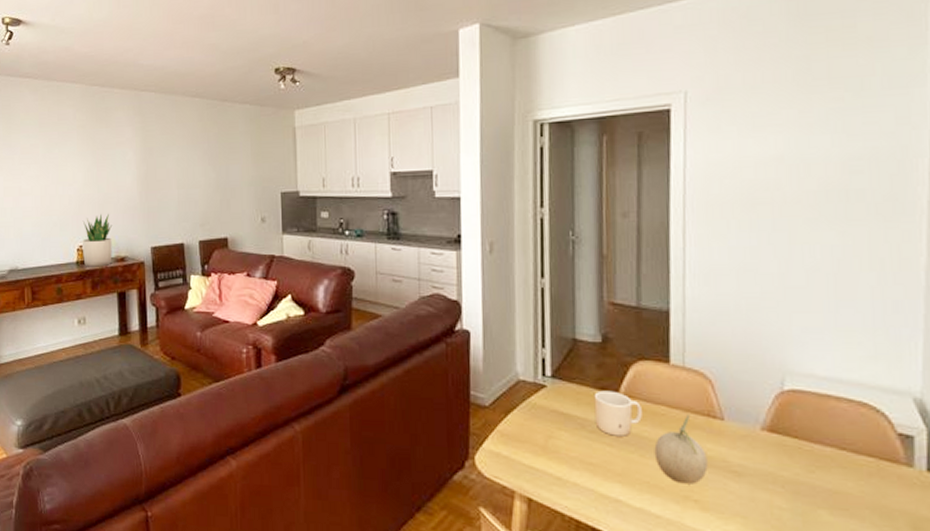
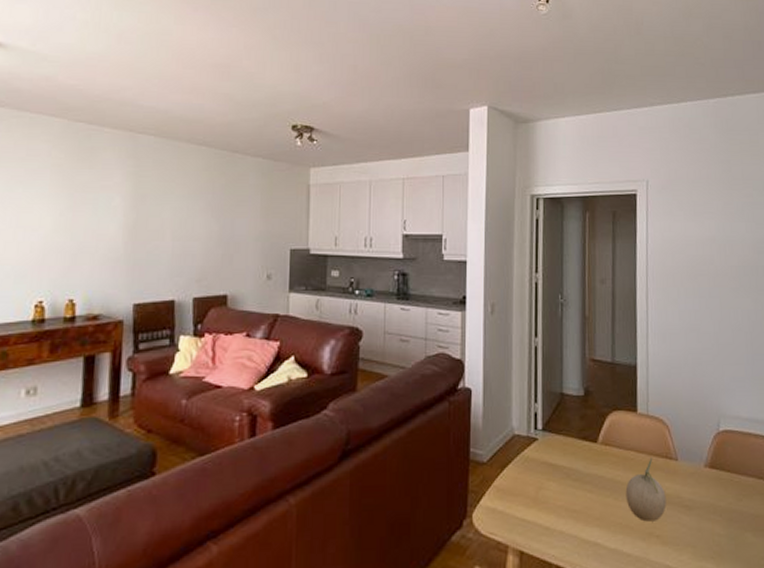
planter: present [82,213,112,267] -> none [42,264,85,327]
mug: present [594,390,644,437] -> none [577,440,617,483]

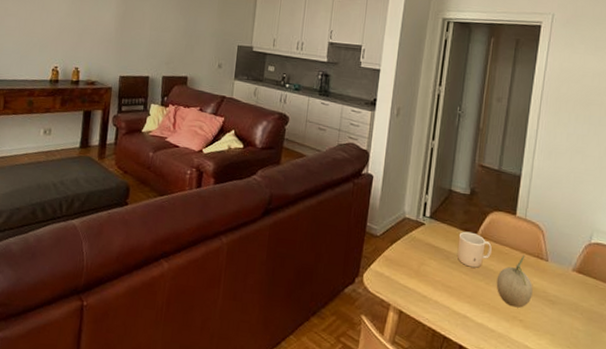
mug: none [577,440,617,483] -> present [457,231,493,268]

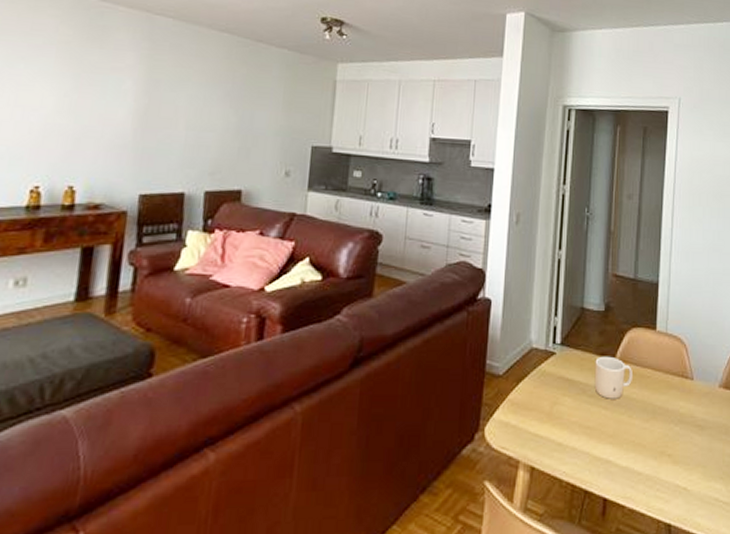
fruit: present [496,255,533,308] -> none [640,376,680,440]

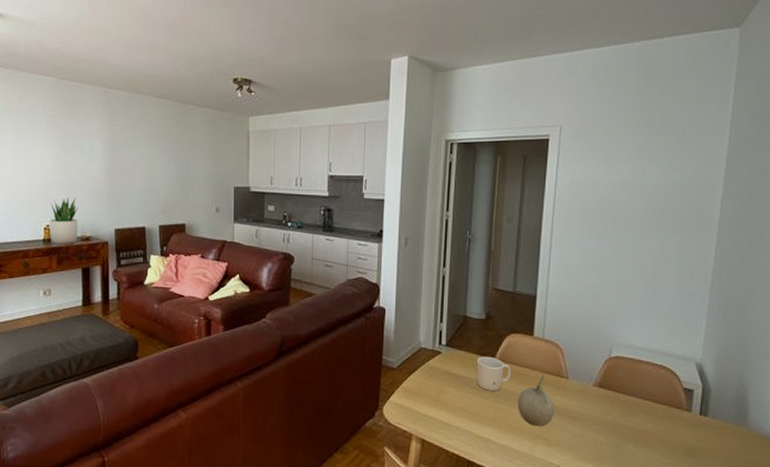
planter: none [37,148,88,215] -> present [50,196,78,245]
fruit: none [640,376,680,440] -> present [517,374,555,427]

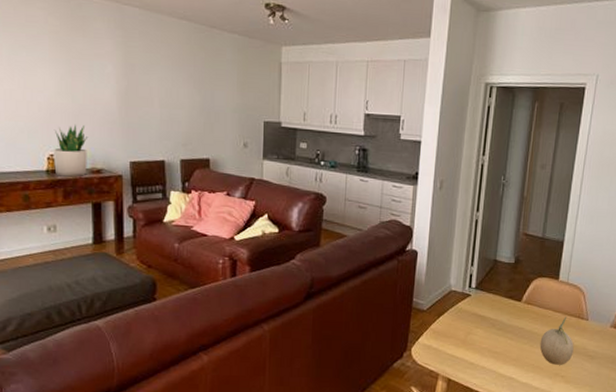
mug: present [476,356,512,391] -> none [502,299,537,332]

